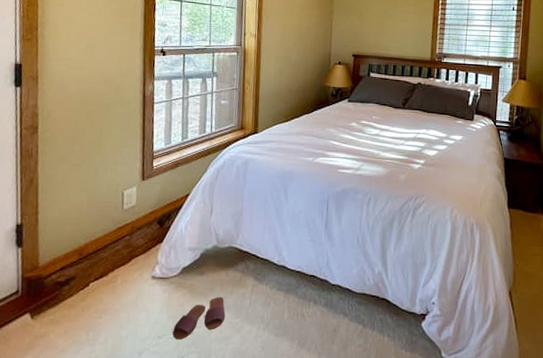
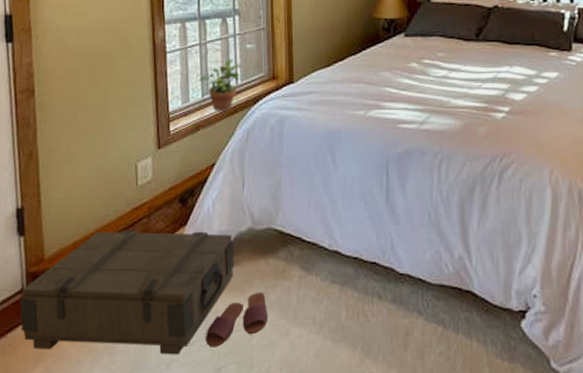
ammo crate: none [14,245,201,346] -> present [19,230,235,355]
potted plant: none [180,112,216,153] -> present [199,59,242,112]

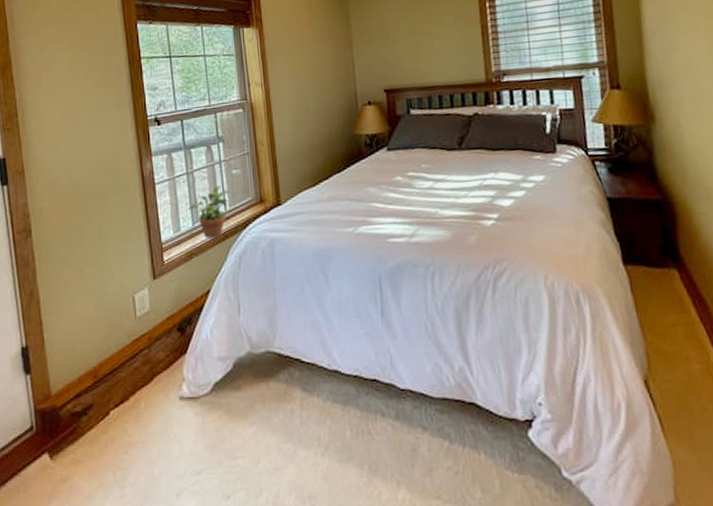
ammo crate: present [19,230,235,355] -> none [30,358,237,485]
slippers: present [206,291,268,348] -> none [213,416,274,475]

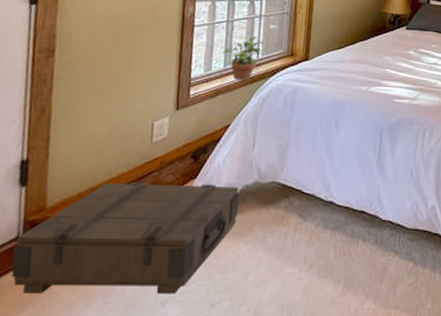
ammo crate: none [30,358,237,485] -> present [11,182,239,294]

